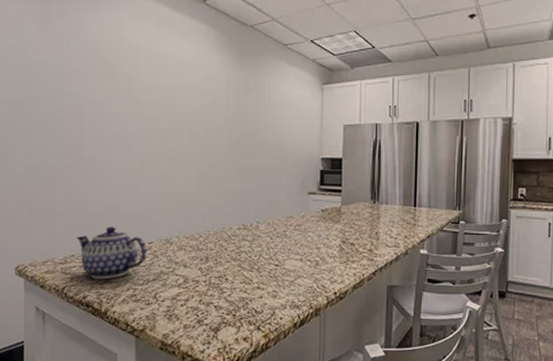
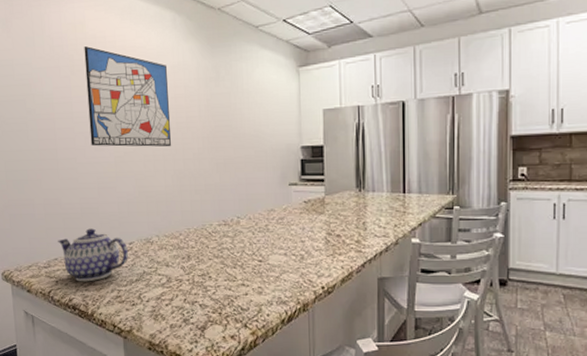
wall art: none [118,51,198,152] -> present [84,46,171,147]

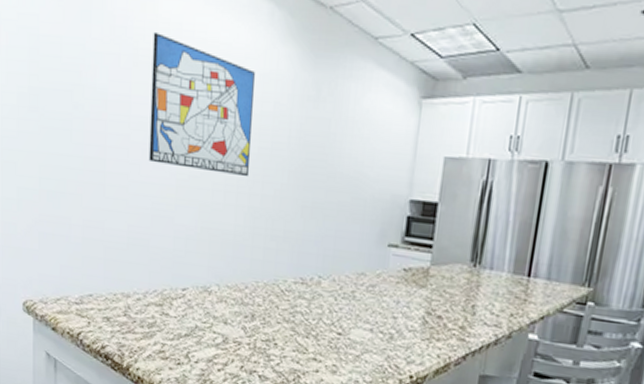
teapot: present [58,228,129,282] -> none [95,263,181,329]

